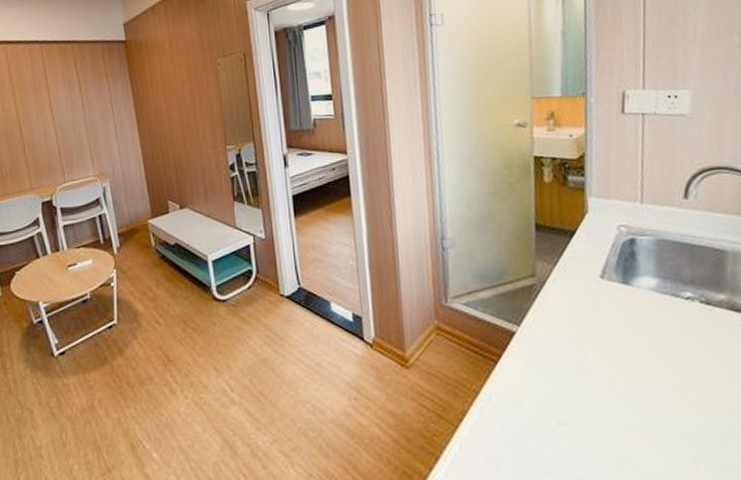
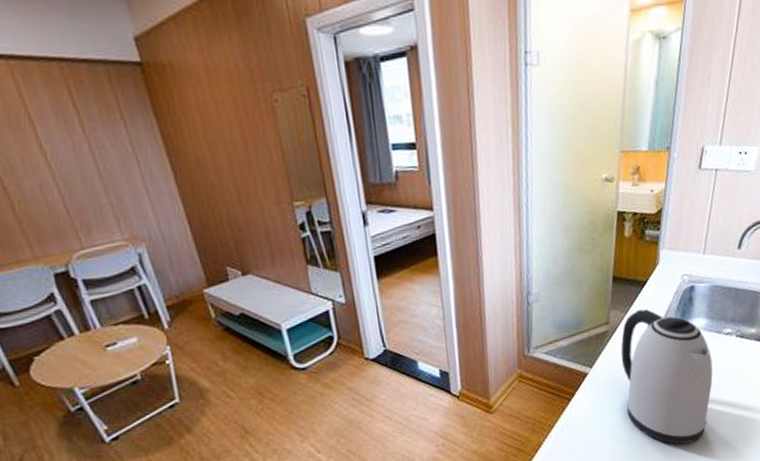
kettle: none [552,262,678,438] -> present [620,309,713,445]

